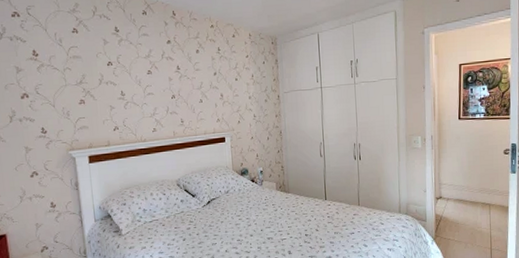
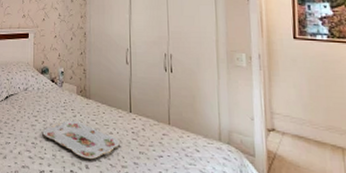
serving tray: none [246,214,318,246] -> present [42,120,120,160]

